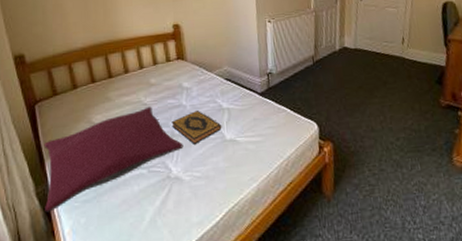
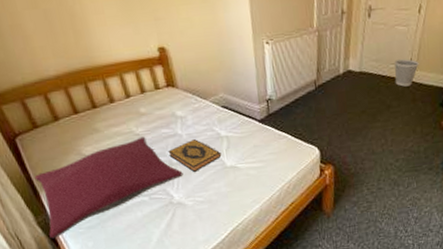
wastebasket: none [387,37,411,64] -> present [394,59,419,87]

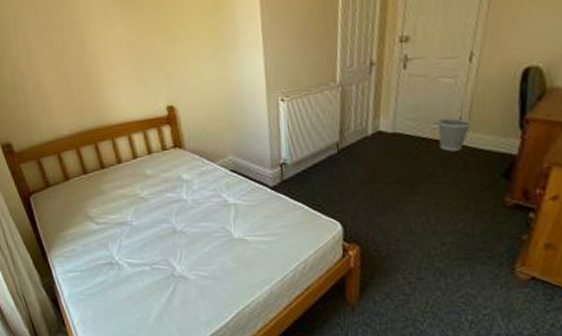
pillow: present [34,136,183,239] -> none [43,200,187,303]
hardback book: present [168,139,222,173] -> none [172,206,229,244]

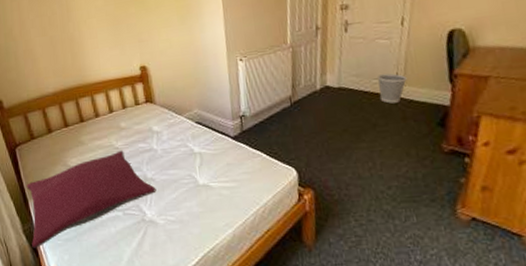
pillow: none [43,200,187,303] -> present [26,150,156,248]

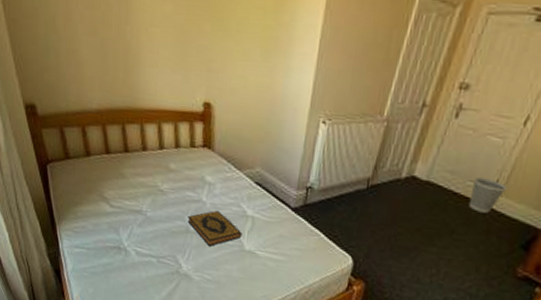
pillow: present [26,150,156,248] -> none [55,194,197,275]
hardback book: none [143,155,194,190] -> present [187,211,243,248]

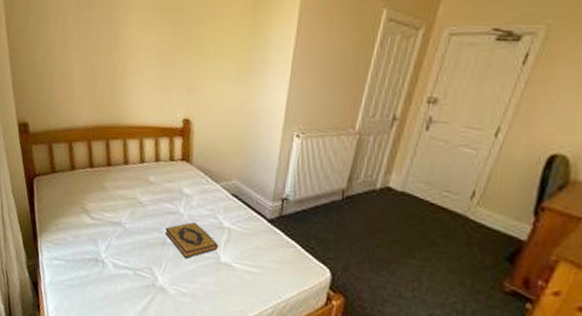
wastebasket: present [468,177,507,213] -> none [446,188,484,224]

